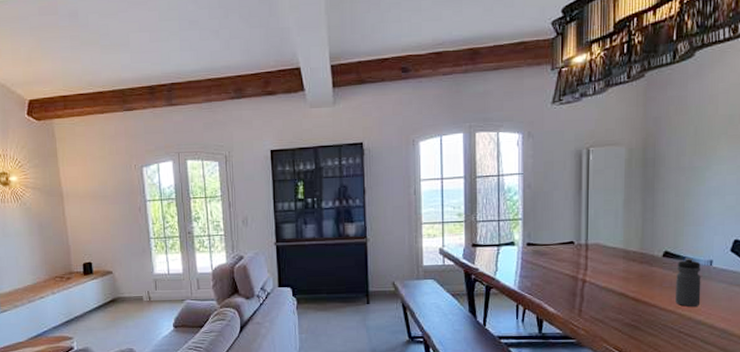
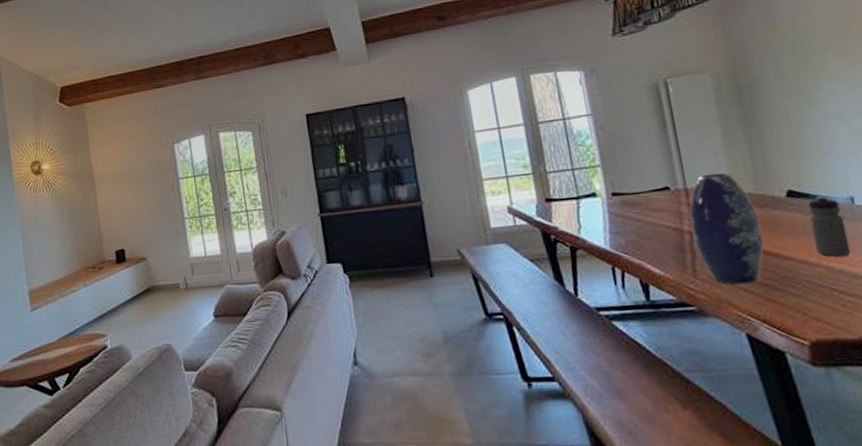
vase: none [585,233,638,324] -> present [689,173,764,285]

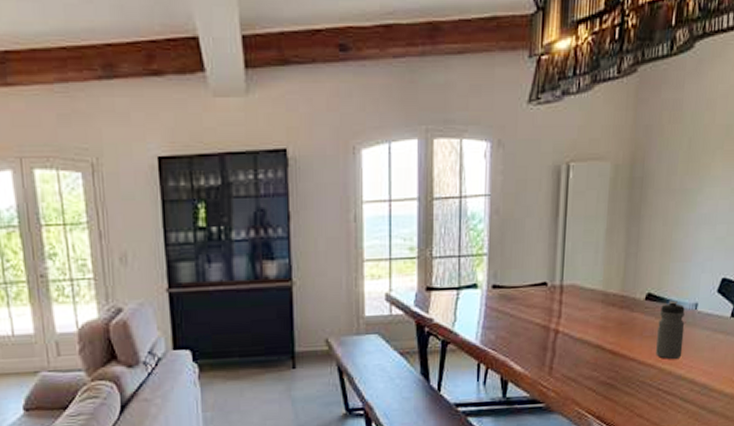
vase: present [689,173,764,285] -> none [557,271,617,383]

